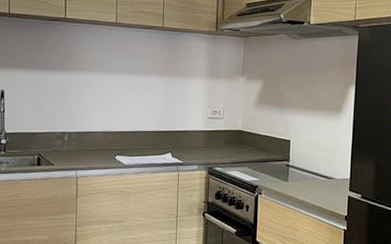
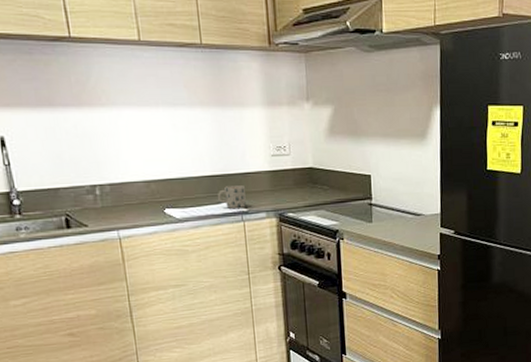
mug: none [160,141,183,160] -> present [218,185,246,208]

